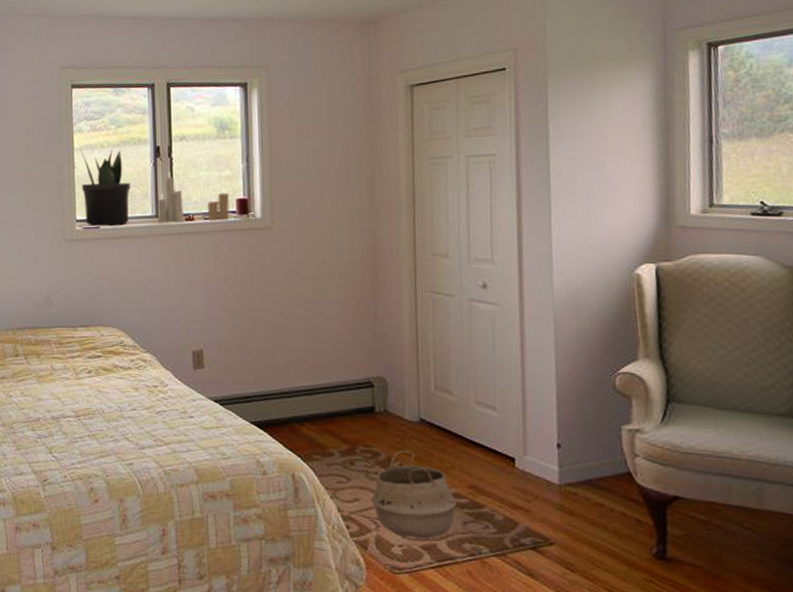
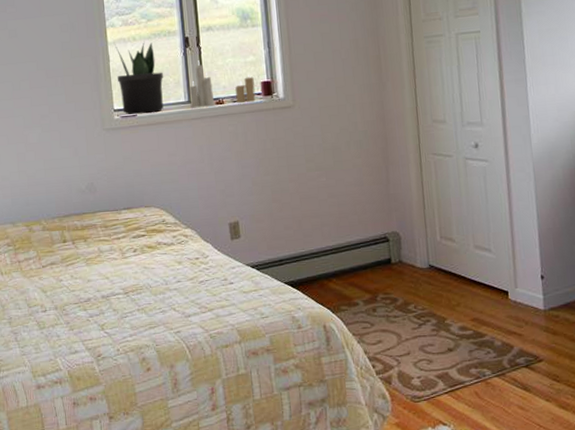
woven basket: present [370,450,457,538] -> none [391,293,463,369]

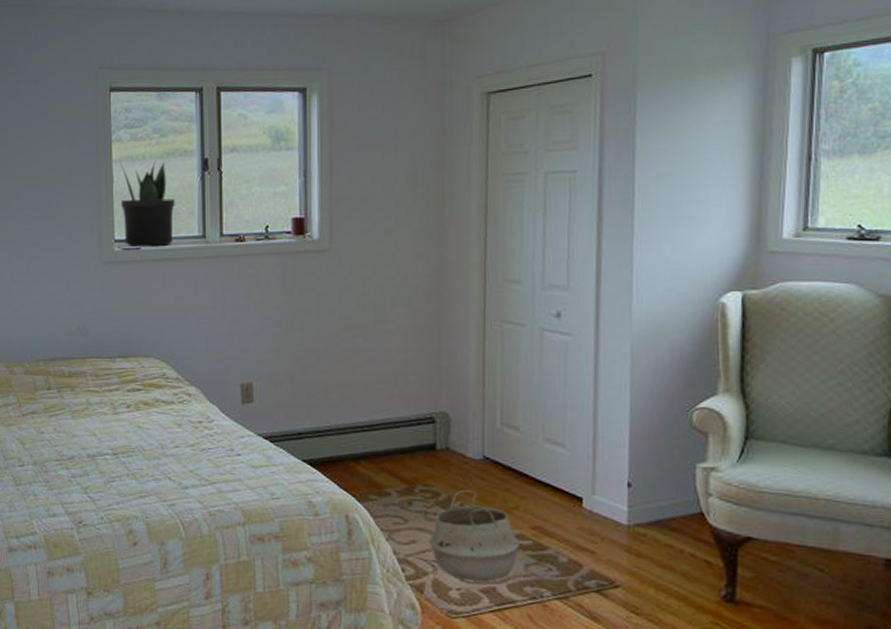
candle: present [190,60,215,108] -> none [205,187,235,244]
candle: present [234,74,256,104] -> none [259,208,285,243]
woven basket: none [391,293,463,369] -> present [428,489,519,581]

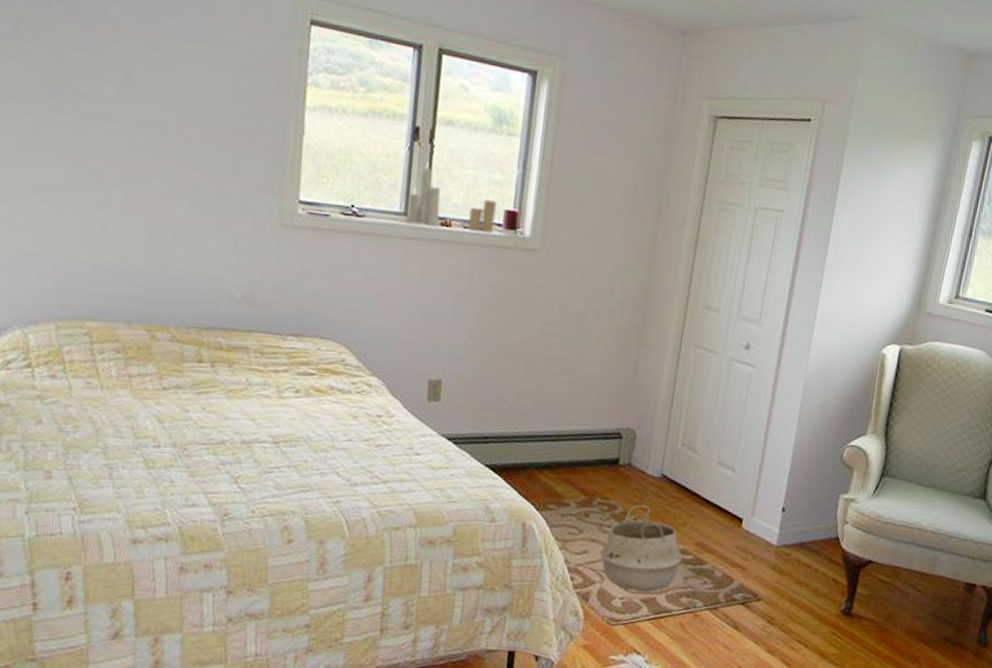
planter: present [121,160,175,248] -> none [311,111,376,219]
candle: none [205,187,235,244] -> present [406,161,441,227]
candle: none [259,208,285,243] -> present [468,196,497,234]

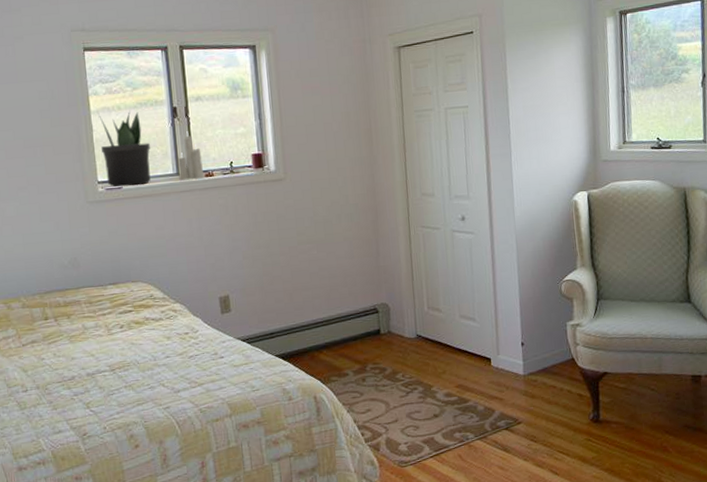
planter: none [311,111,376,219] -> present [98,110,151,188]
candle: present [468,196,497,234] -> none [224,146,247,176]
woven basket: present [599,504,682,592] -> none [380,362,448,435]

